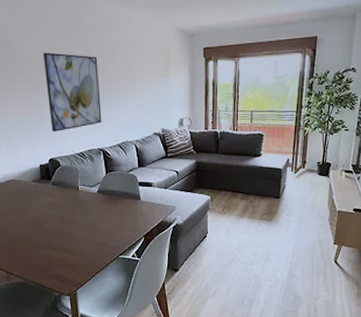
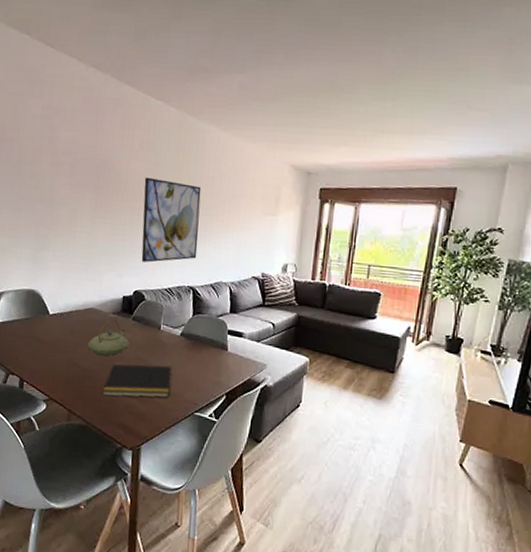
teapot: none [14,187,54,220] -> present [87,319,131,356]
notepad: none [34,220,95,254] -> present [102,364,172,398]

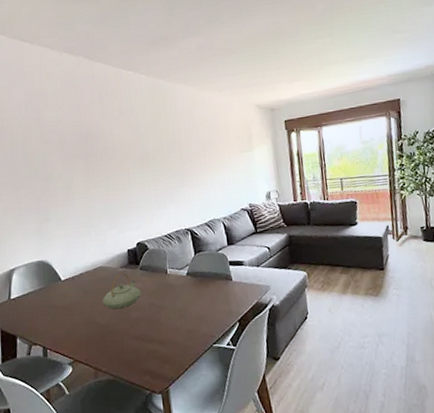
notepad: present [102,364,172,398] -> none [123,305,186,347]
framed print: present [141,177,202,263] -> none [129,138,188,215]

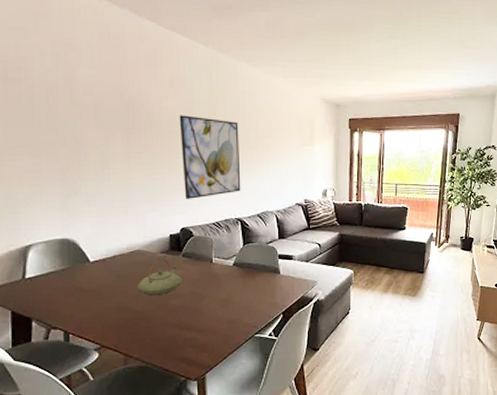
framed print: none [129,138,188,215] -> present [179,115,241,199]

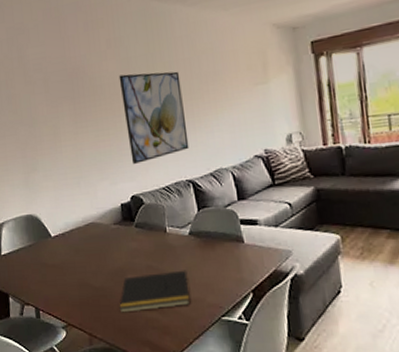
teapot: present [137,258,183,296] -> none [94,230,138,271]
notepad: none [159,295,229,334] -> present [119,270,189,313]

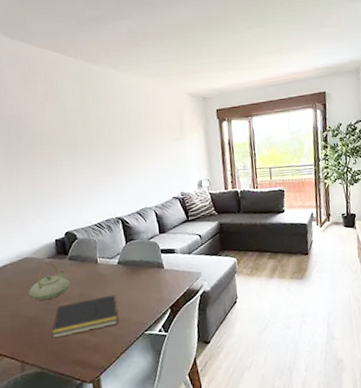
teapot: none [94,230,138,271] -> present [28,263,71,301]
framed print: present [118,71,189,164] -> none [55,124,119,204]

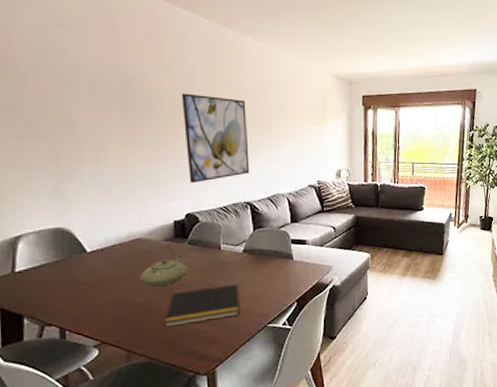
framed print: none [55,124,119,204] -> present [181,93,250,183]

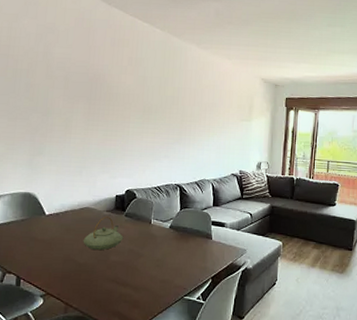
notepad: present [164,284,239,327] -> none [98,256,163,288]
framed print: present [181,93,250,183] -> none [132,89,185,164]

